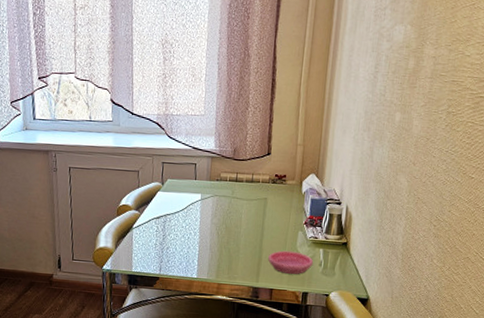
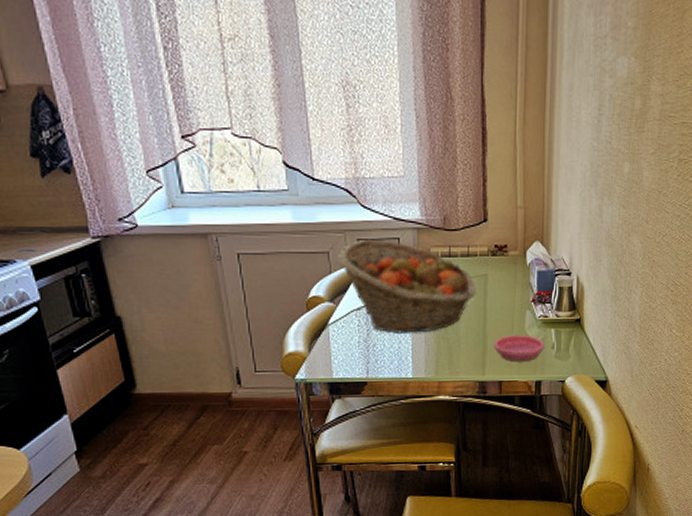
fruit basket: none [145,163,256,242] -> present [337,240,476,334]

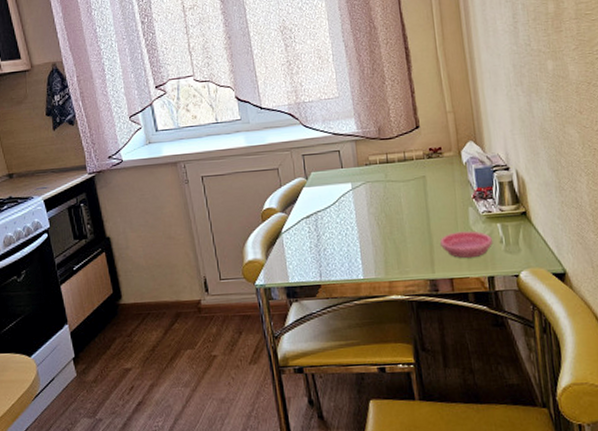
fruit basket: present [337,240,476,334] -> none [285,154,416,238]

